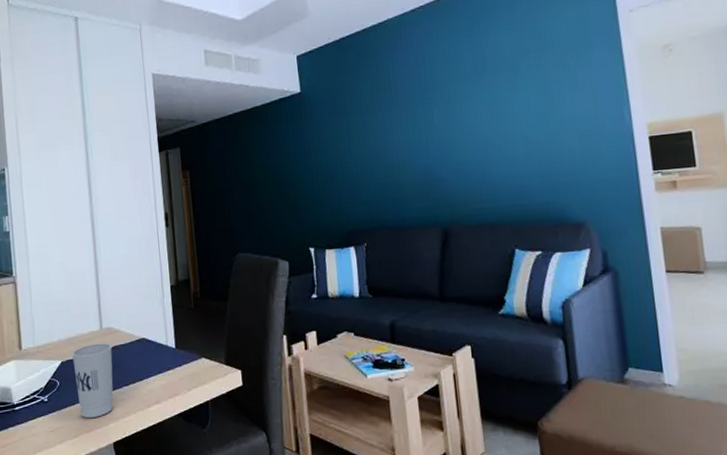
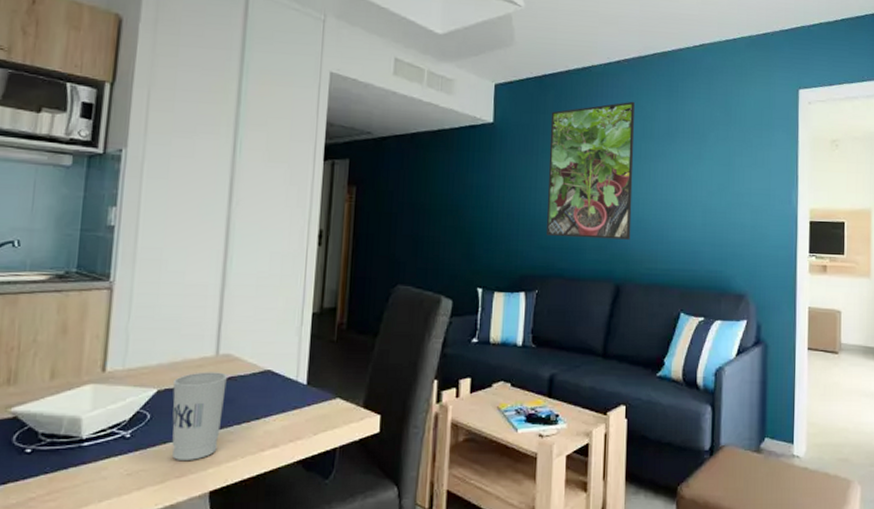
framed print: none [354,46,452,190] -> present [547,101,635,240]

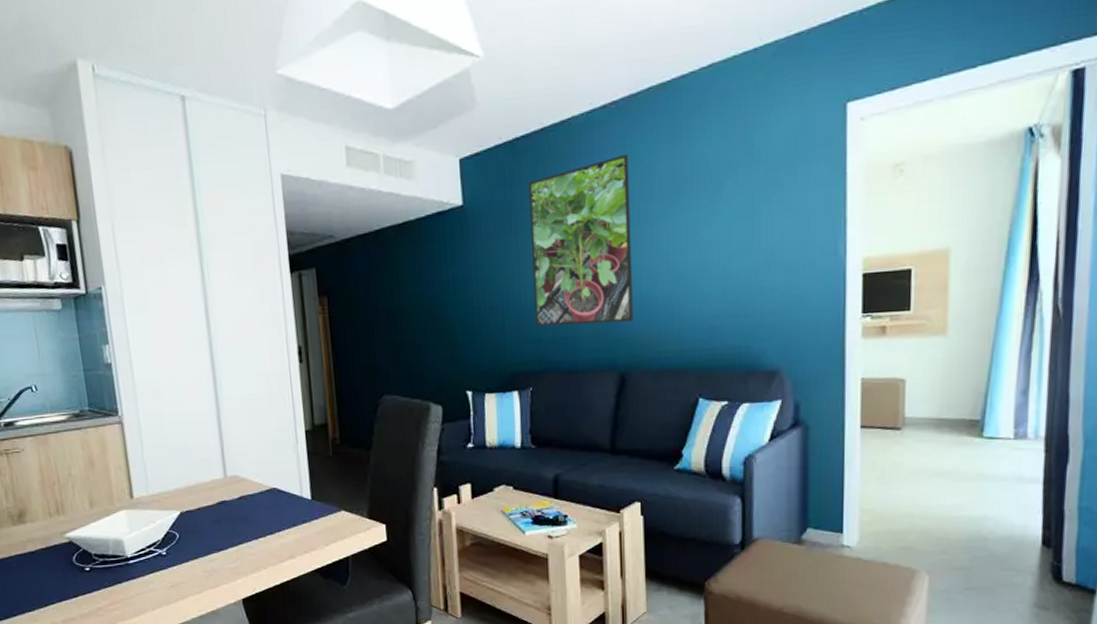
cup: present [172,372,227,460] -> none [192,492,242,573]

